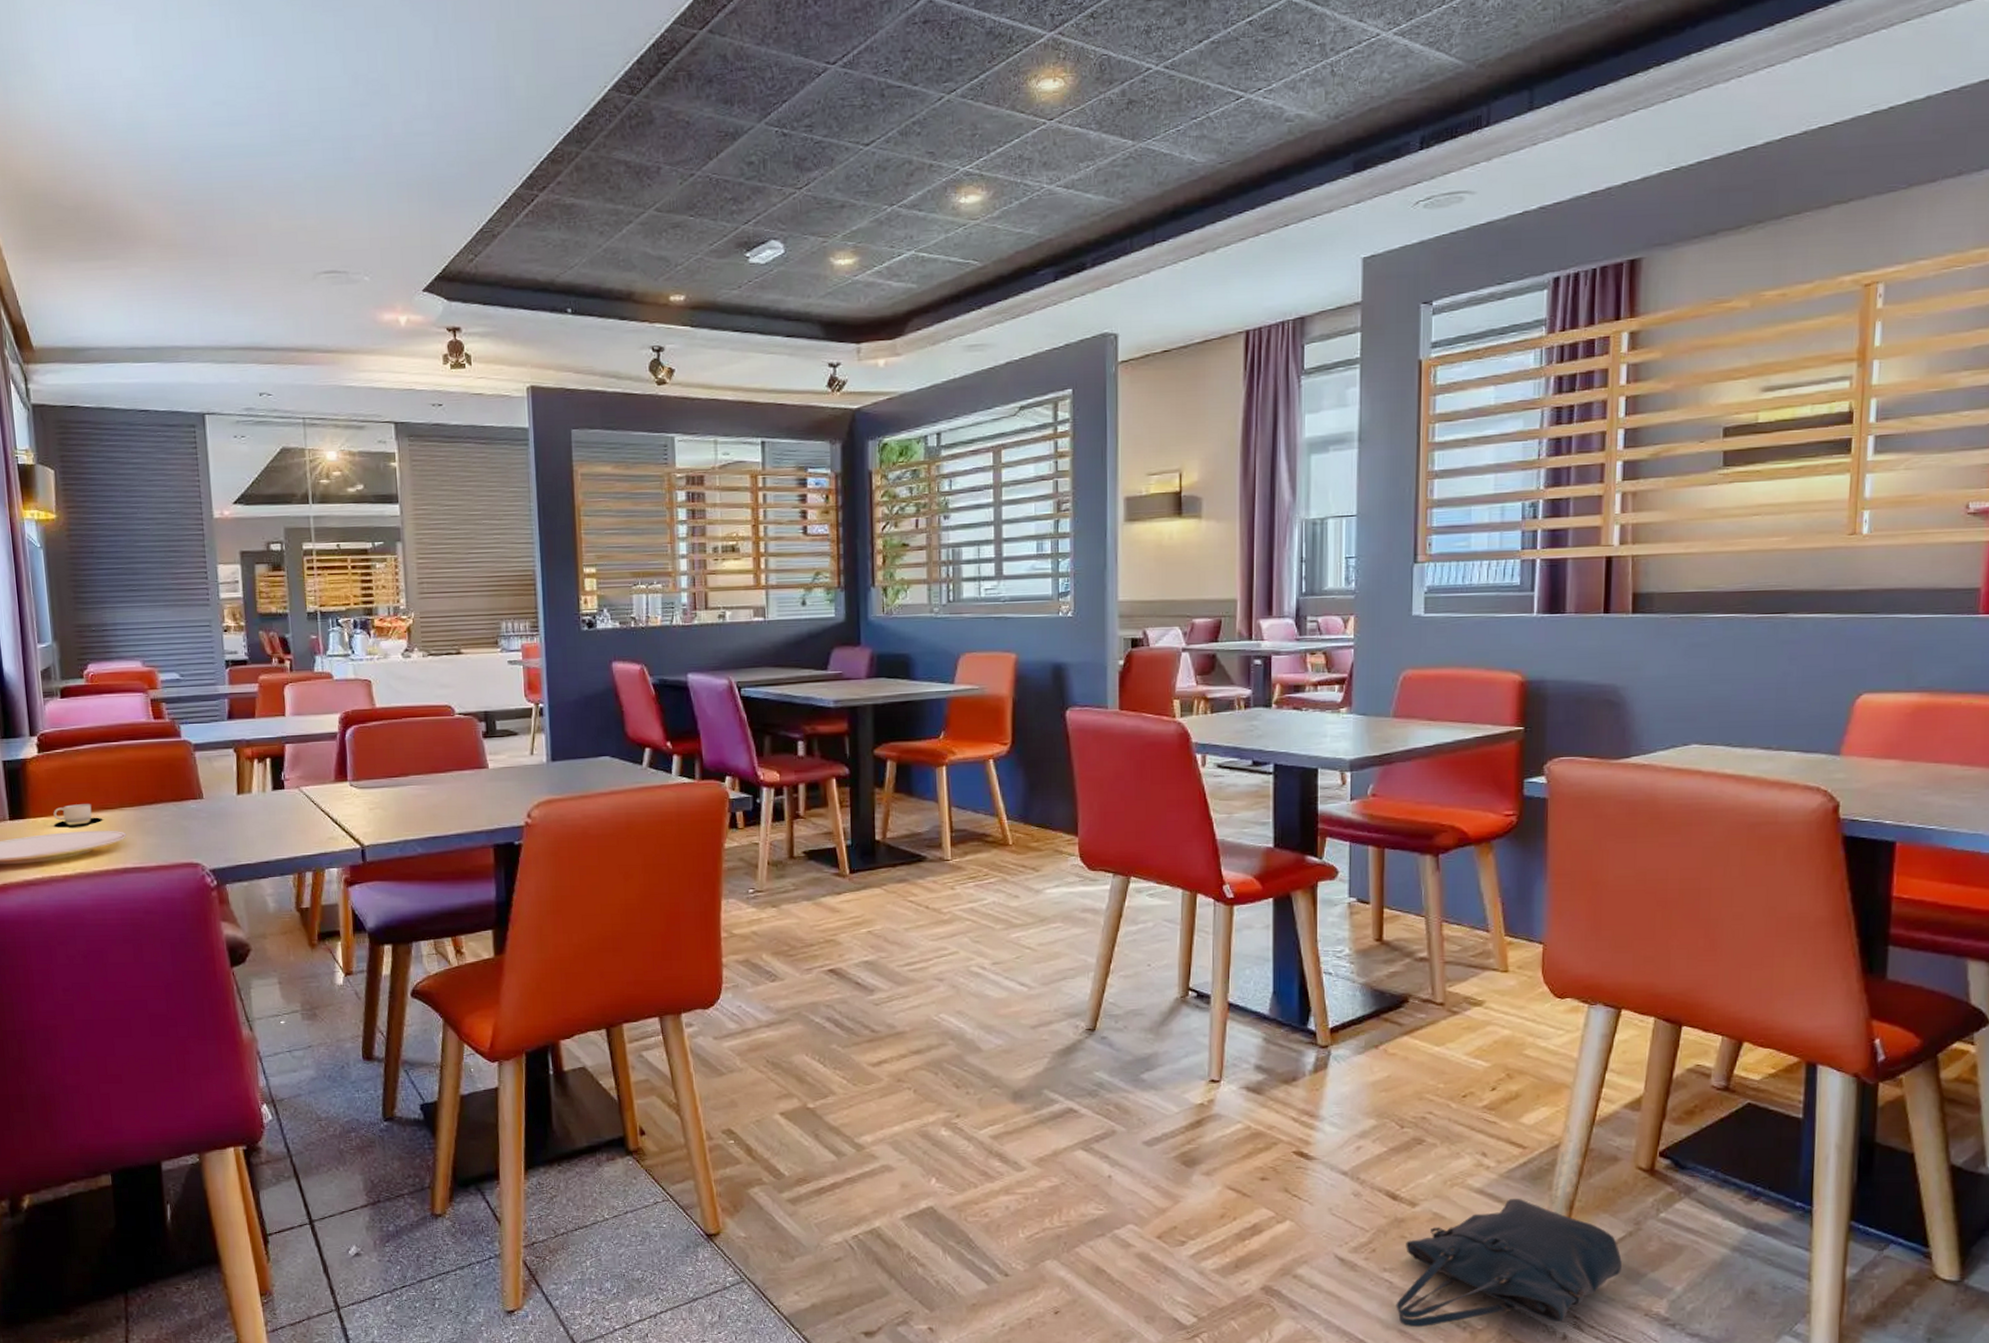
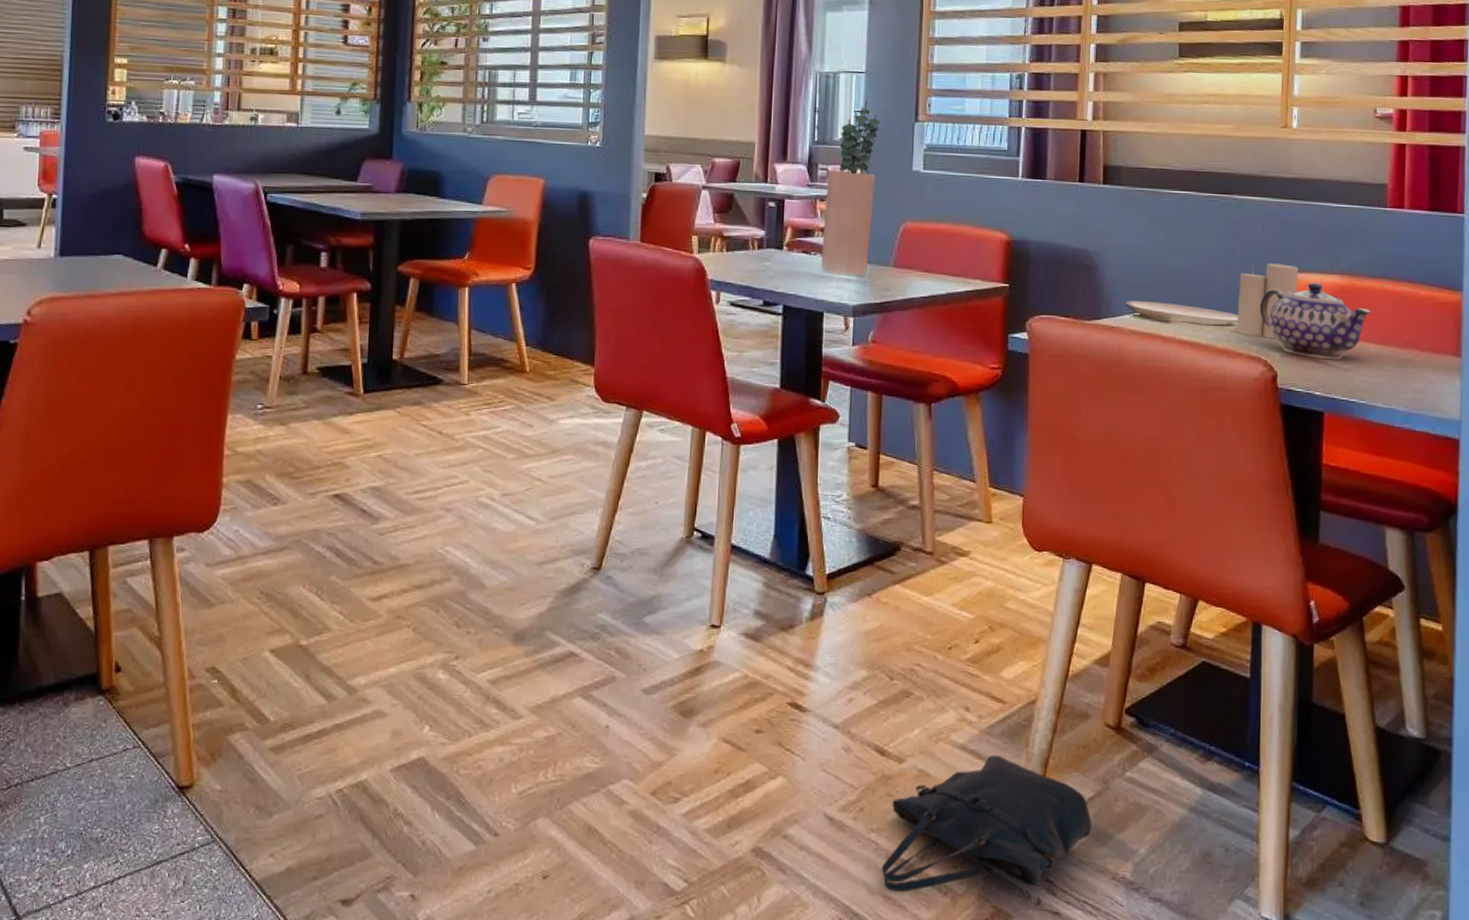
vase: none [1314,546,1375,731] -> present [821,101,880,278]
plate: none [1658,735,1793,758] -> present [1125,301,1238,327]
candle: none [1784,684,1867,768] -> present [1231,263,1299,340]
teapot: none [1818,702,1957,785] -> present [1259,282,1372,359]

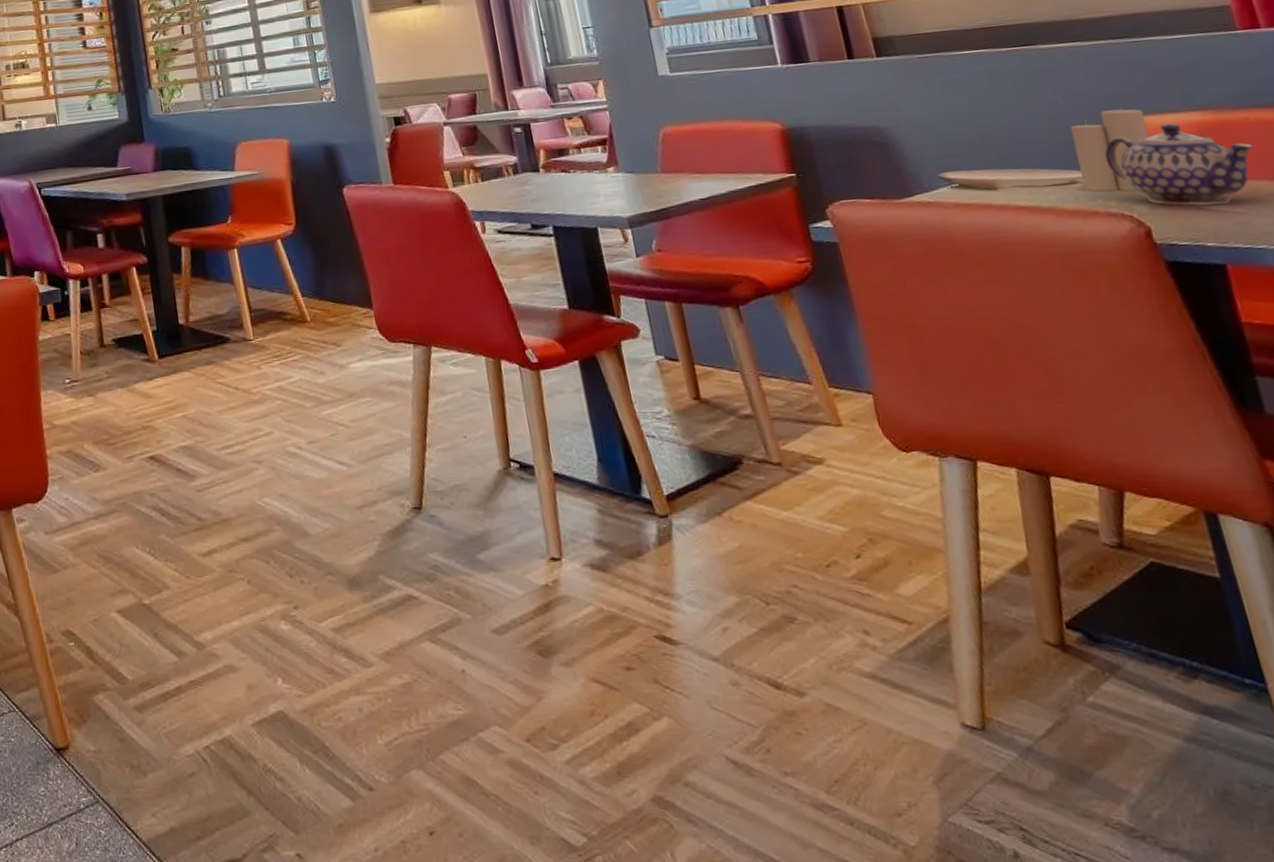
vase: present [821,101,880,278] -> none [569,16,635,190]
tote bag: present [881,755,1091,893] -> none [802,683,1062,846]

